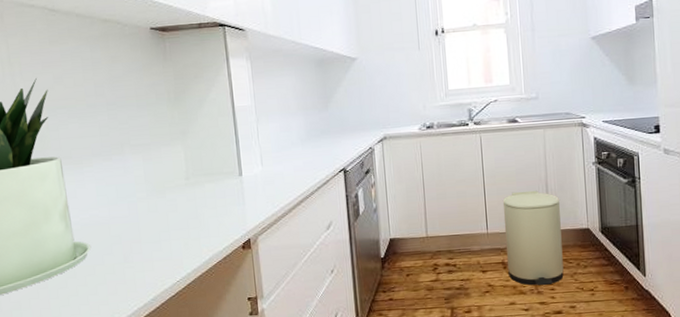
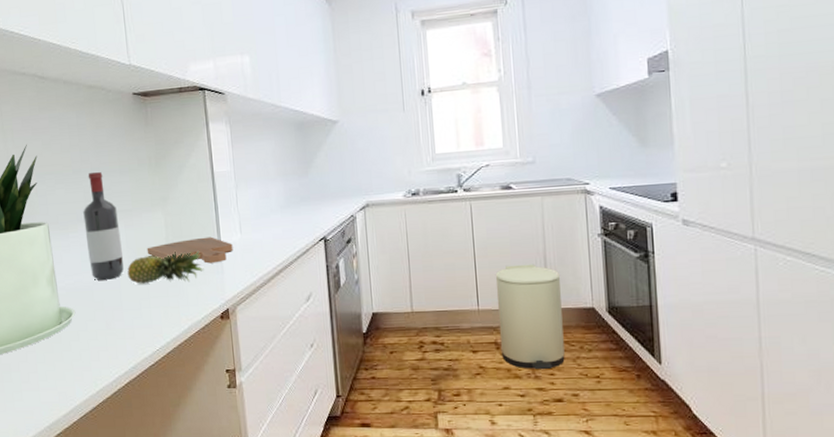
wine bottle: none [98,106,143,214] -> present [83,172,125,280]
fruit: none [146,183,225,217] -> present [127,250,204,284]
cutting board: none [166,169,255,196] -> present [147,236,233,264]

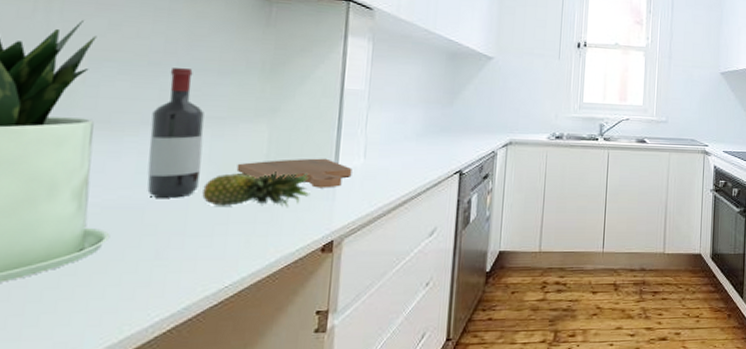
pedal bin: present [495,264,565,369] -> none [618,211,677,310]

